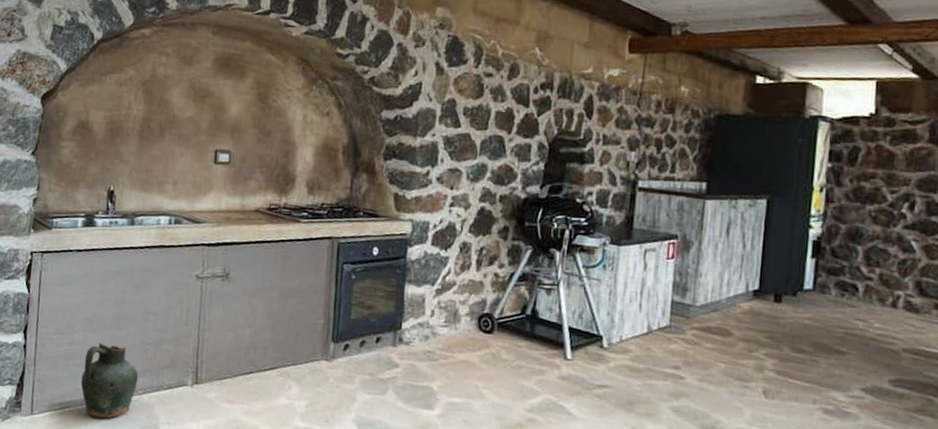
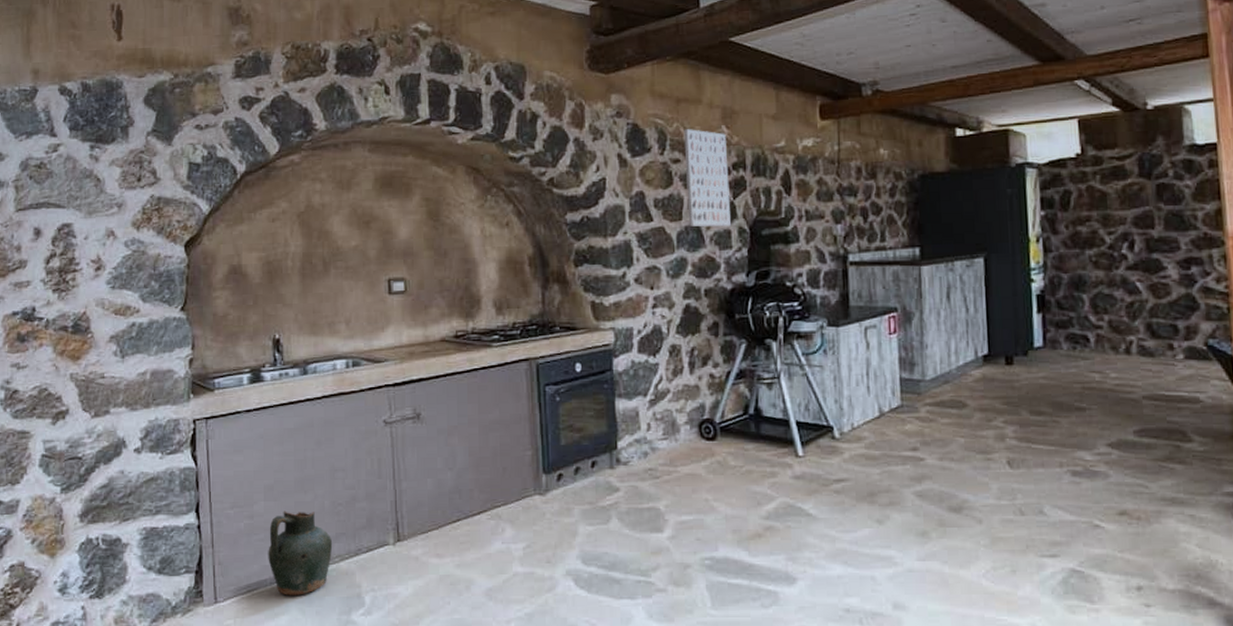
wall art: none [493,47,538,141] -> present [683,129,732,227]

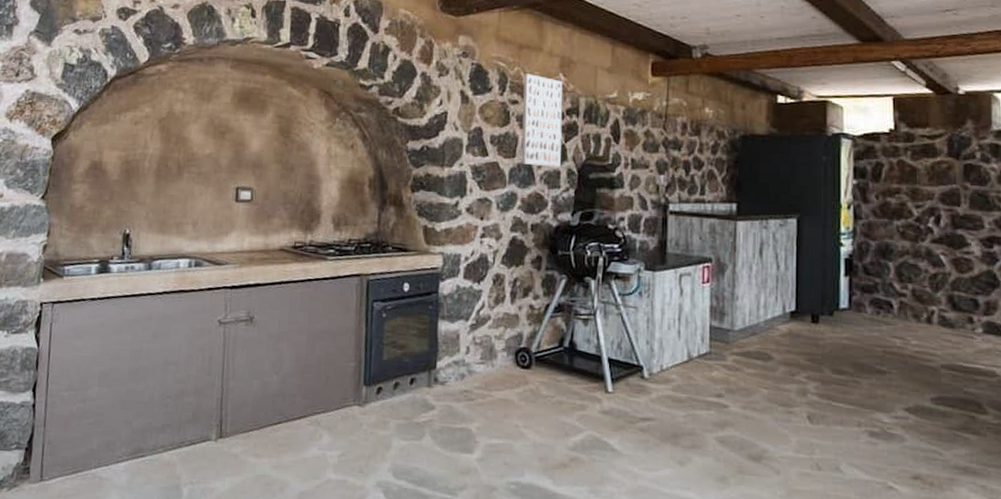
ceramic jug: present [268,511,333,595] -> none [95,398,158,481]

